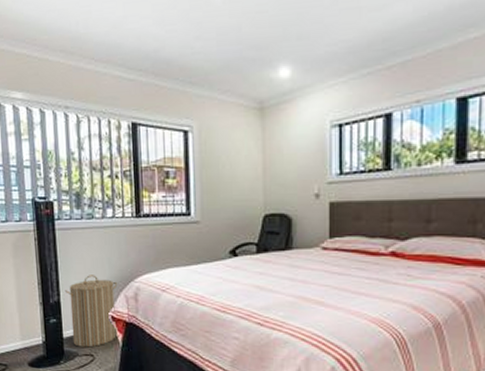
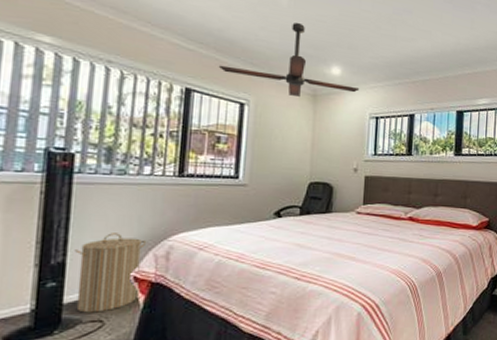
ceiling fan: none [158,20,316,114] -> present [218,22,360,98]

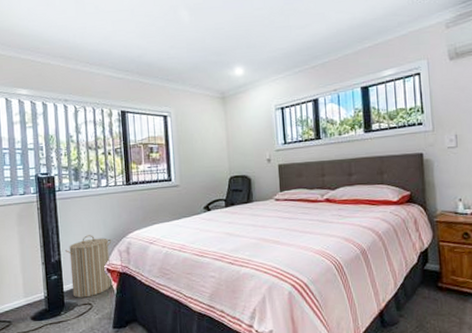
ceiling fan: present [218,22,360,98] -> none [142,34,263,102]

